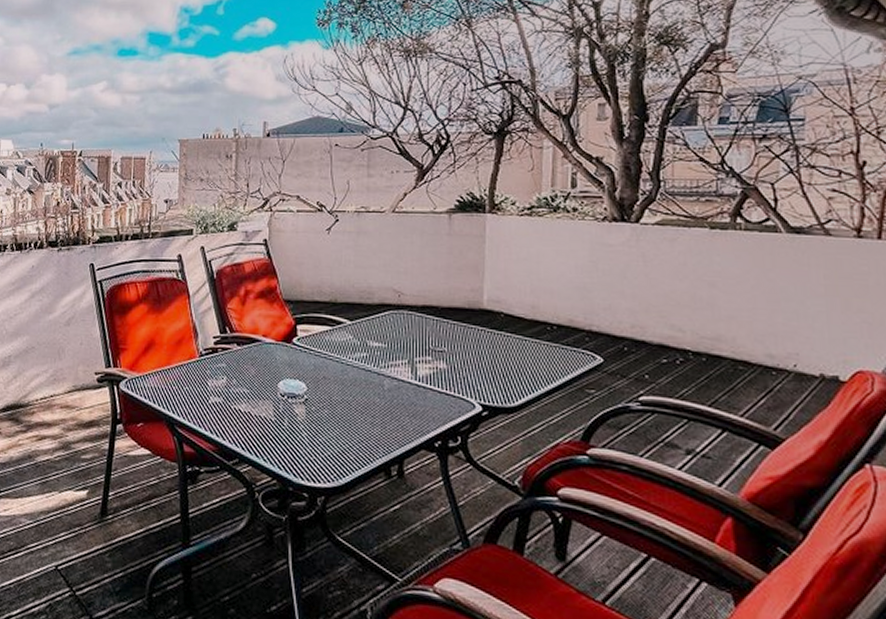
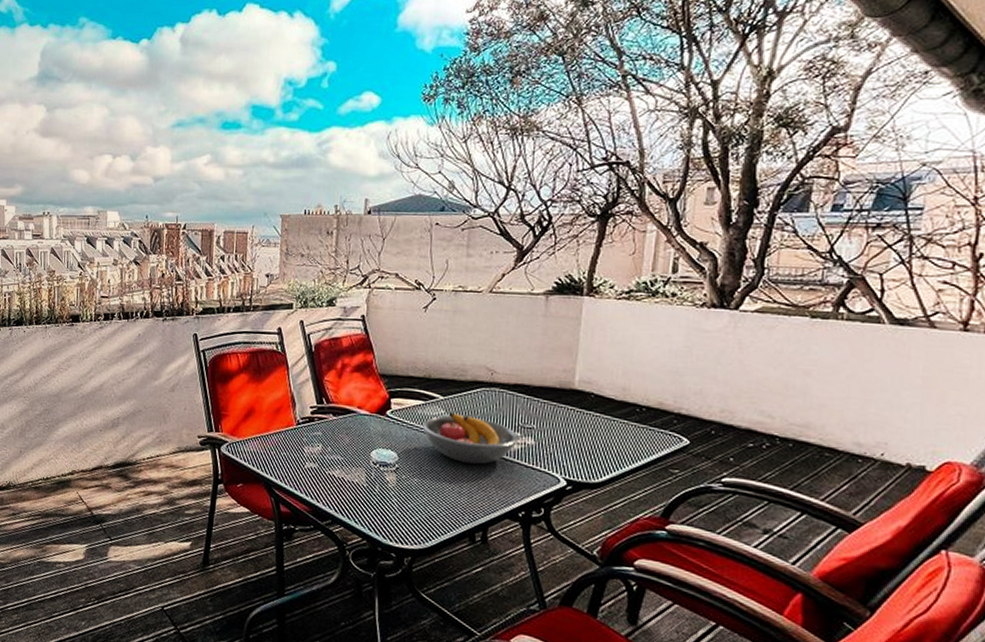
fruit bowl: none [331,337,431,392] -> present [422,412,520,464]

